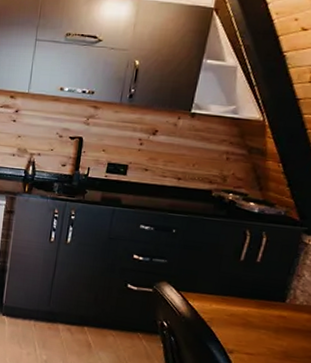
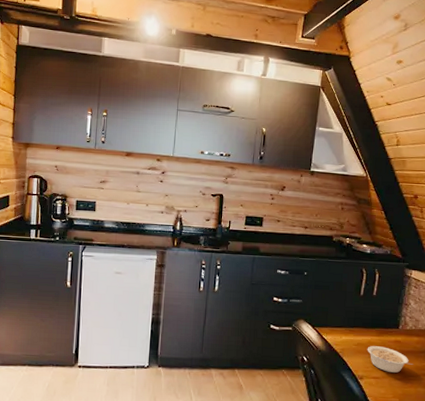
legume: none [241,318,299,352] -> present [367,346,413,373]

